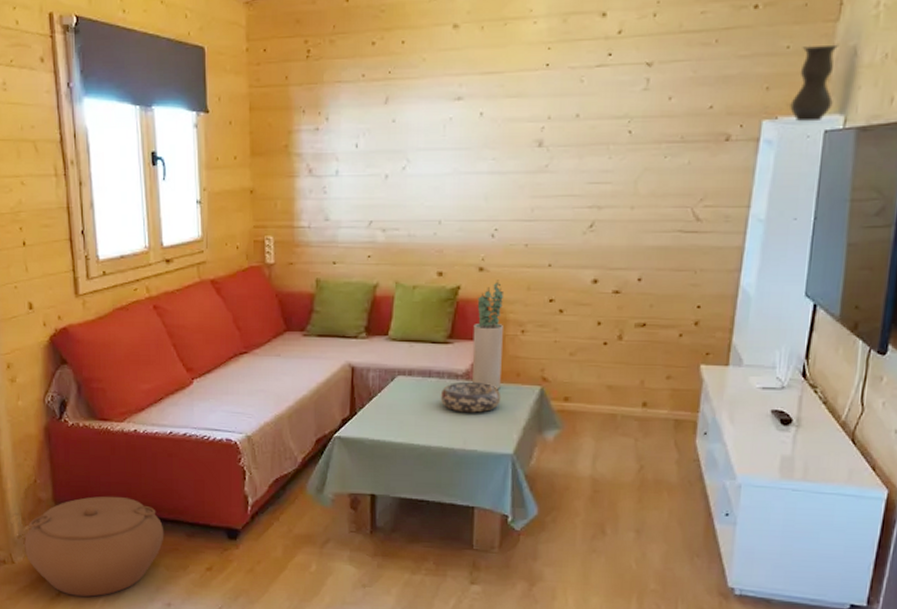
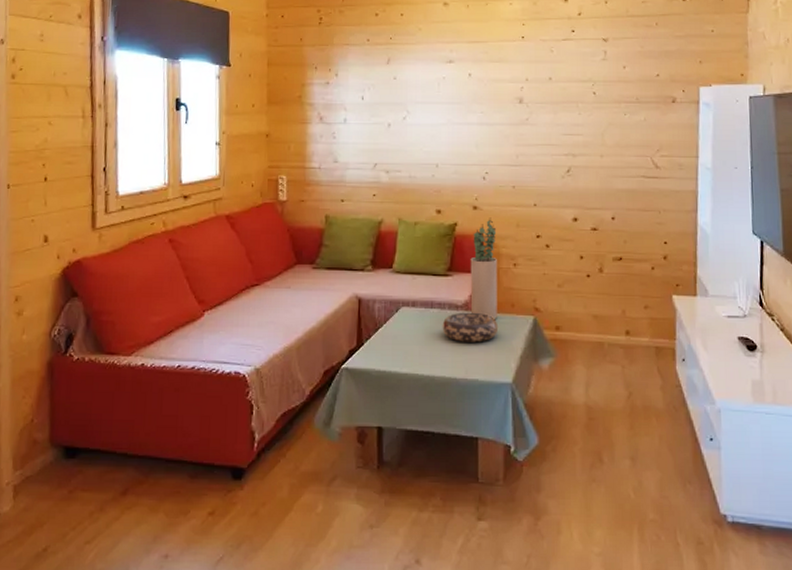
basket: present [24,496,164,597] -> none [12,435,166,551]
vase: present [790,44,840,122] -> none [720,30,753,90]

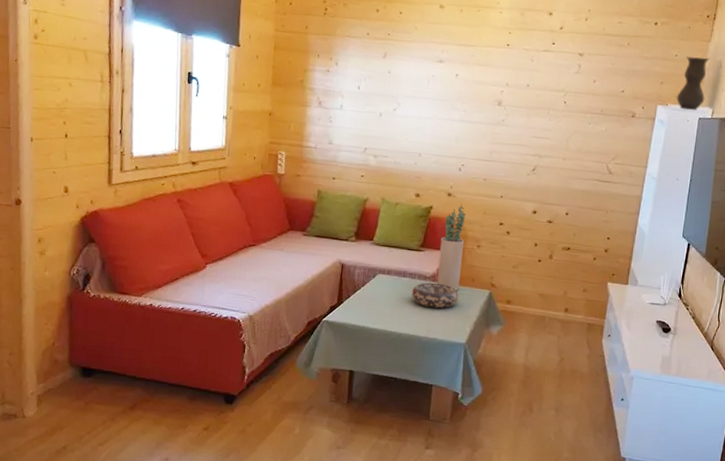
vase: none [720,30,753,90] -> present [676,56,711,111]

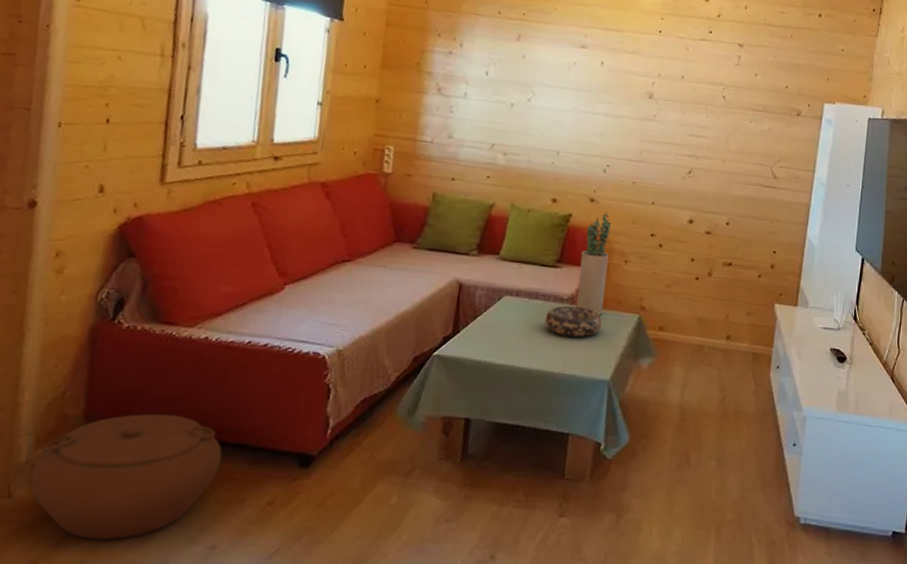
basket: none [36,360,169,450] -> present [30,413,223,540]
vase: present [676,56,711,111] -> none [844,51,878,111]

